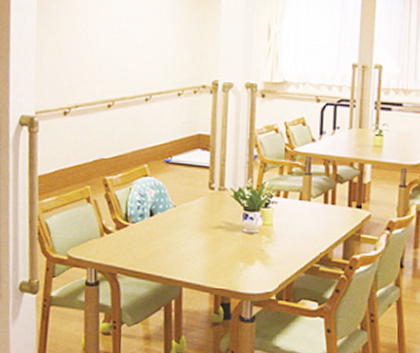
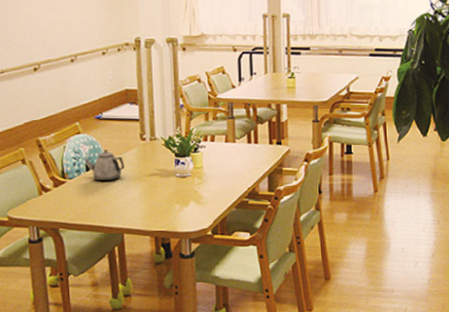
teapot: none [149,196,190,230] -> present [84,150,125,182]

